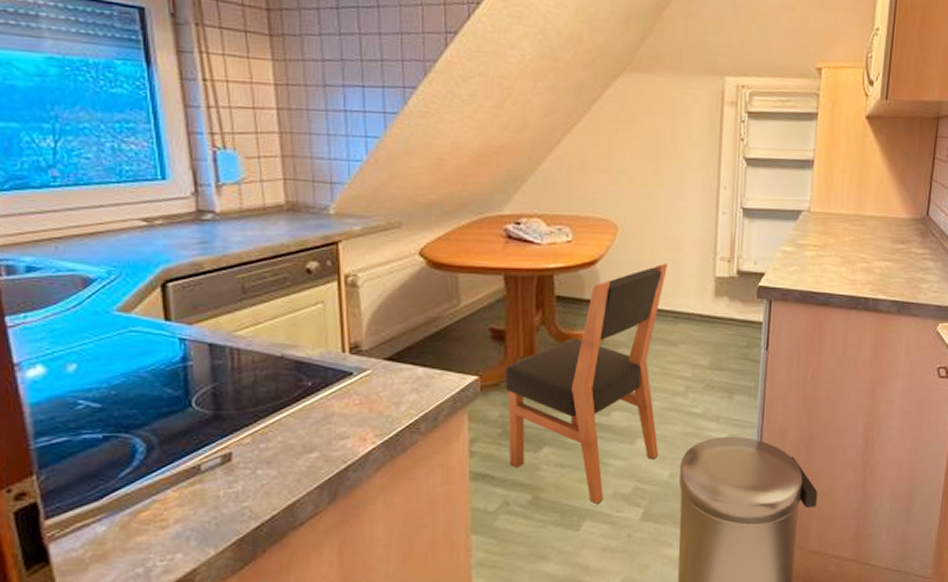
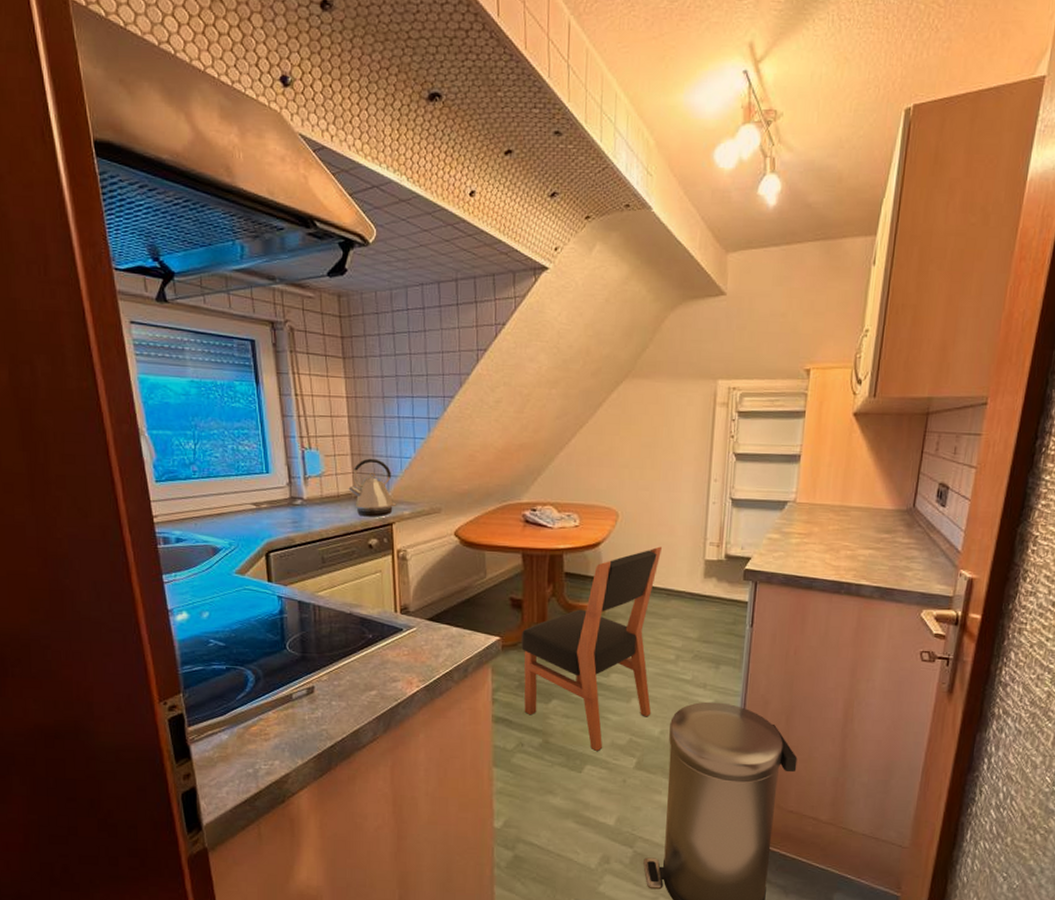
kettle: none [278,161,344,236] -> present [348,458,397,518]

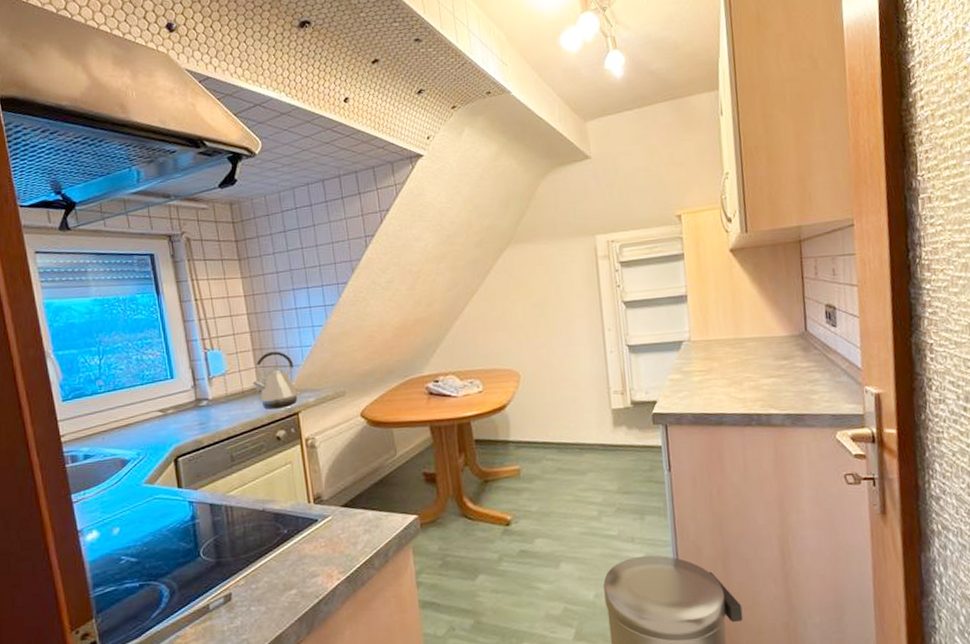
dining chair: present [521,546,662,752] -> none [439,401,583,627]

